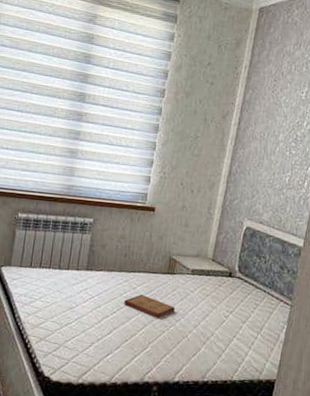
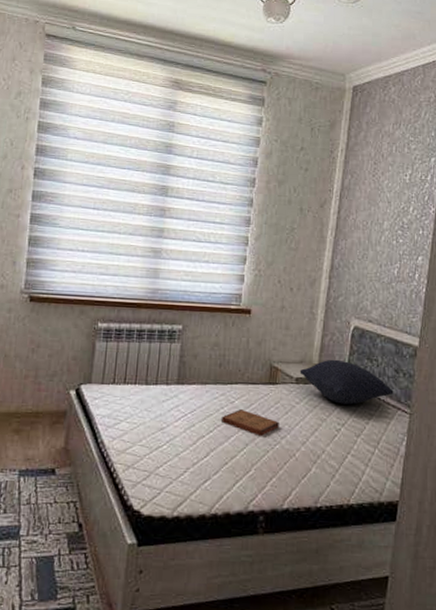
pillow: none [195,254,278,295] -> present [299,359,394,405]

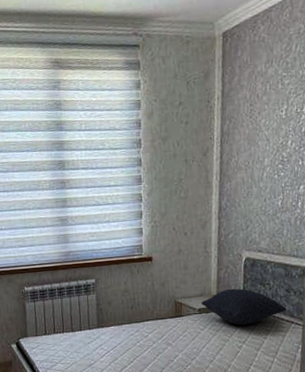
book: present [222,409,279,436] -> none [139,341,189,360]

